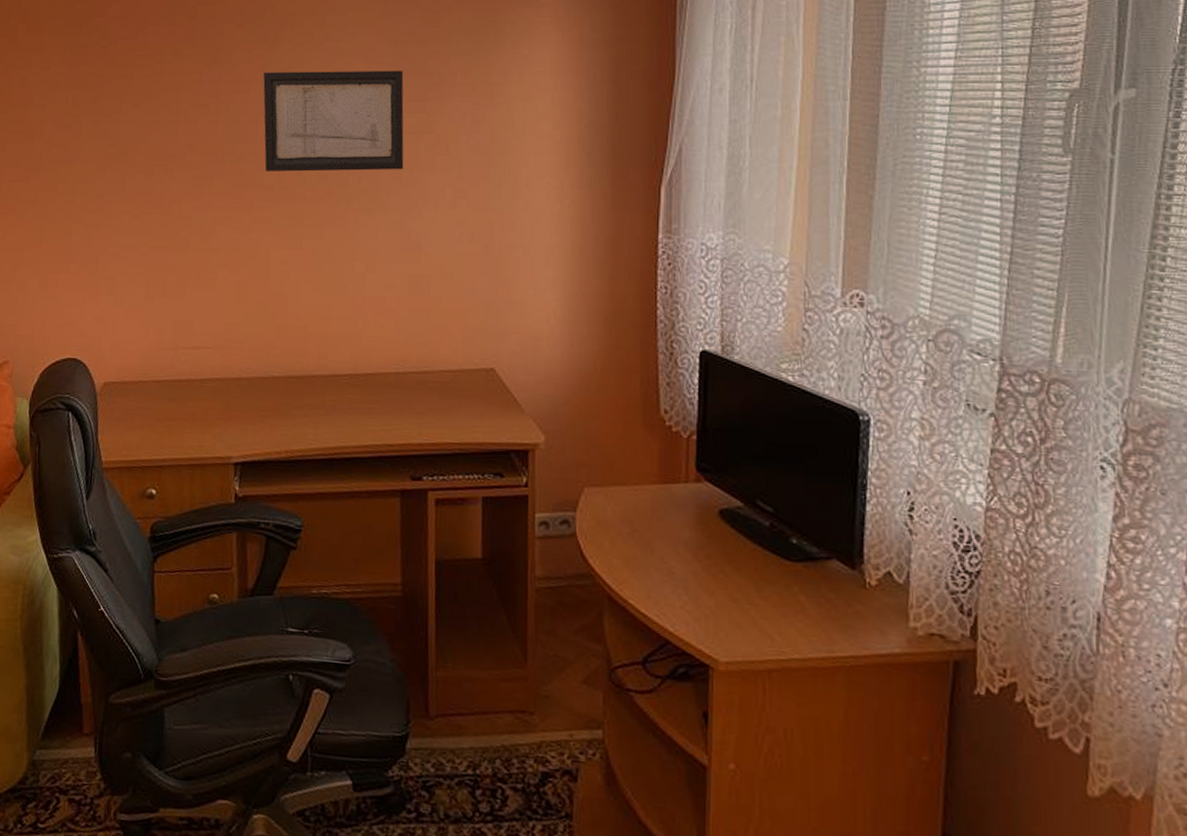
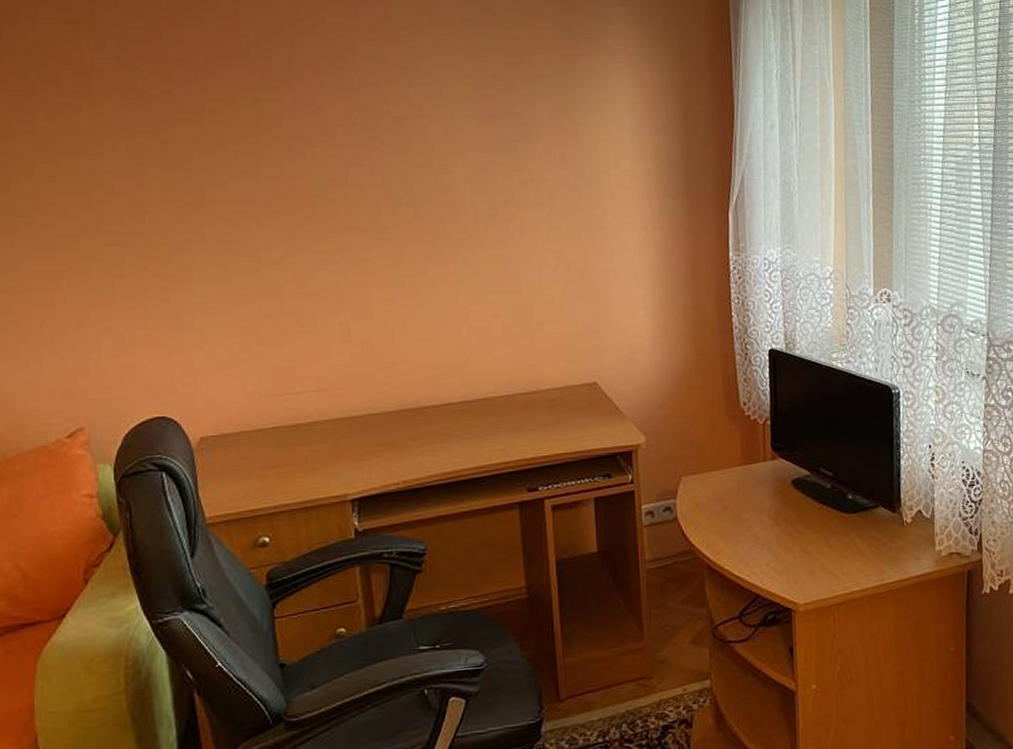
wall art: present [263,70,404,172] -> none [350,112,499,213]

